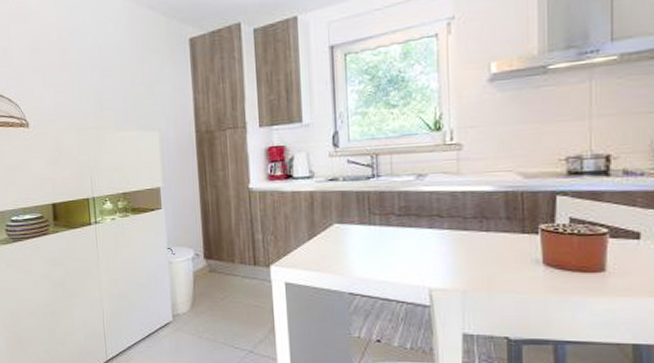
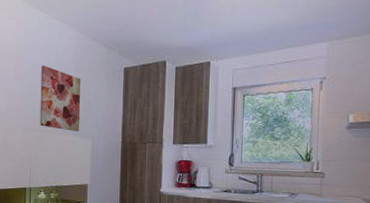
wall art: none [90,47,144,125] -> present [39,65,81,132]

